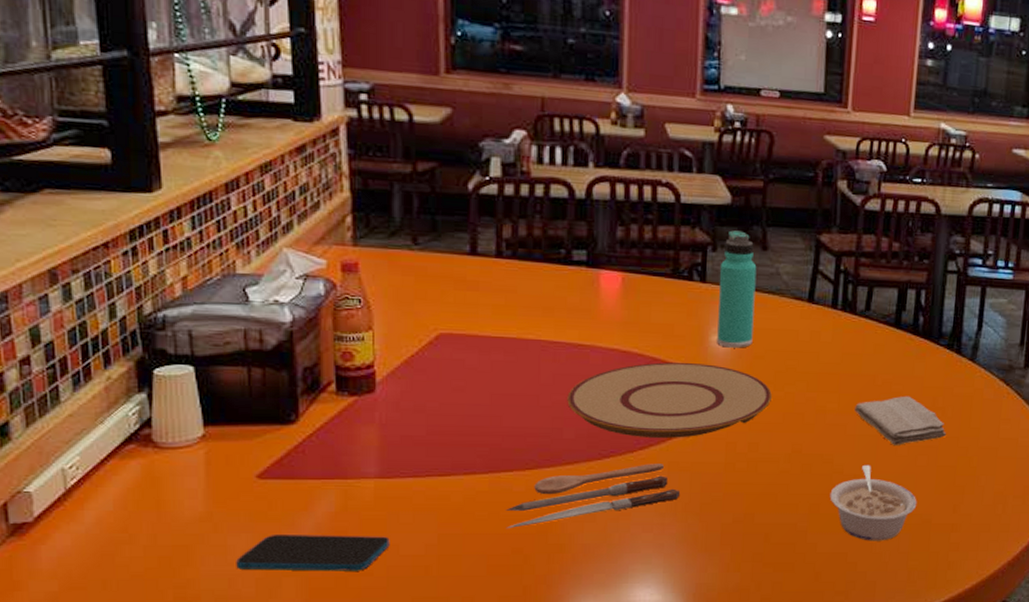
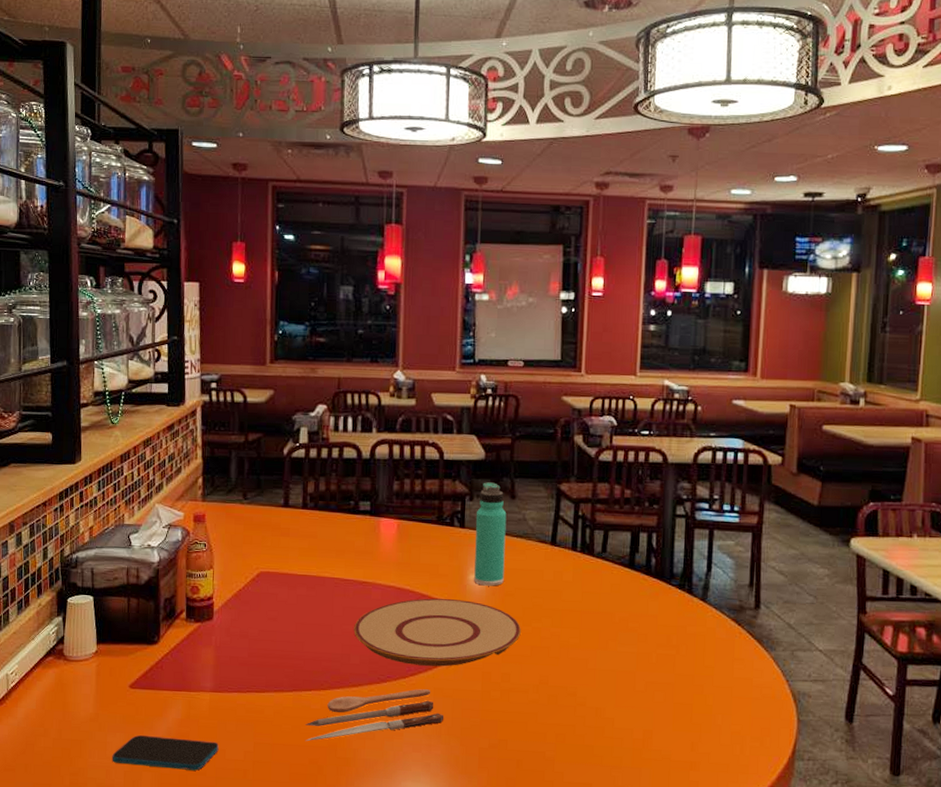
legume: present [830,464,917,541] -> none [574,698,656,775]
washcloth: present [854,396,946,445] -> none [595,633,681,681]

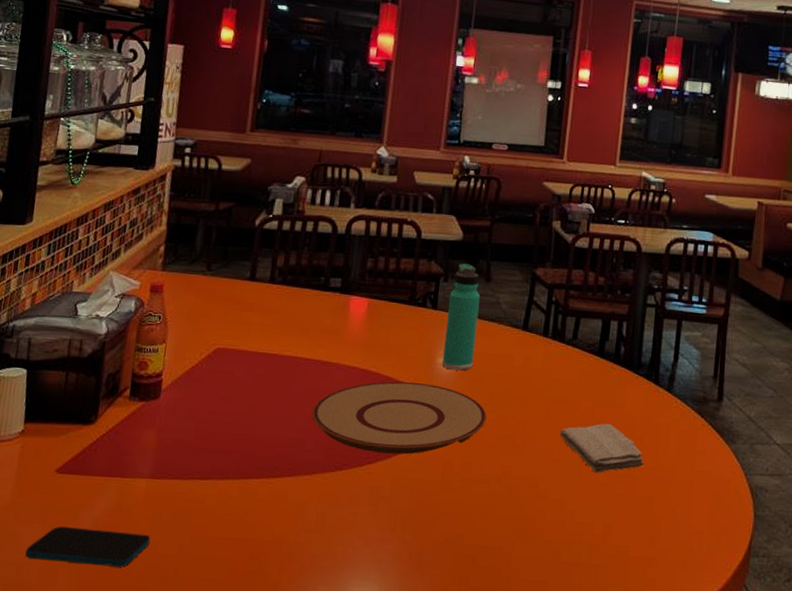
spoon: present [305,689,445,742] -> none [247,478,401,535]
washcloth: none [595,633,681,681] -> present [560,423,644,473]

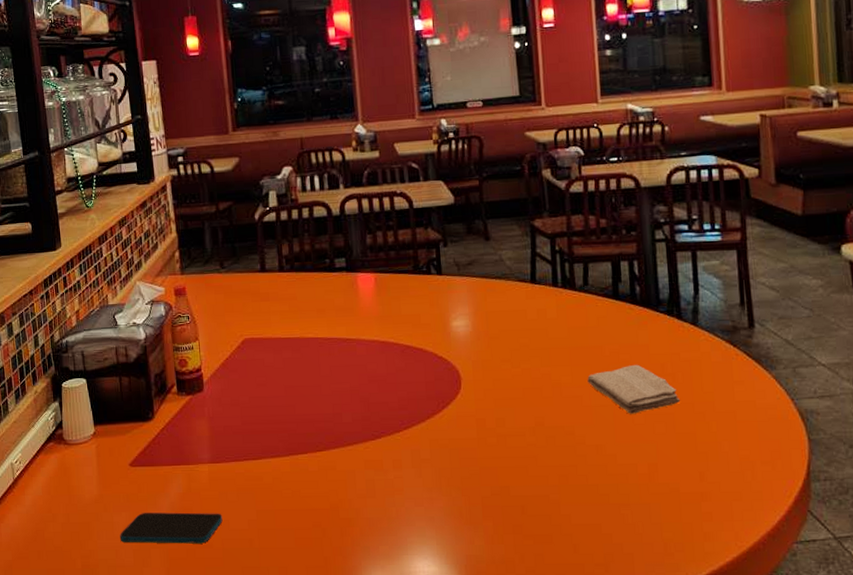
plate: present [312,381,487,455] -> none [342,348,511,418]
thermos bottle: present [442,263,481,371] -> none [451,226,488,331]

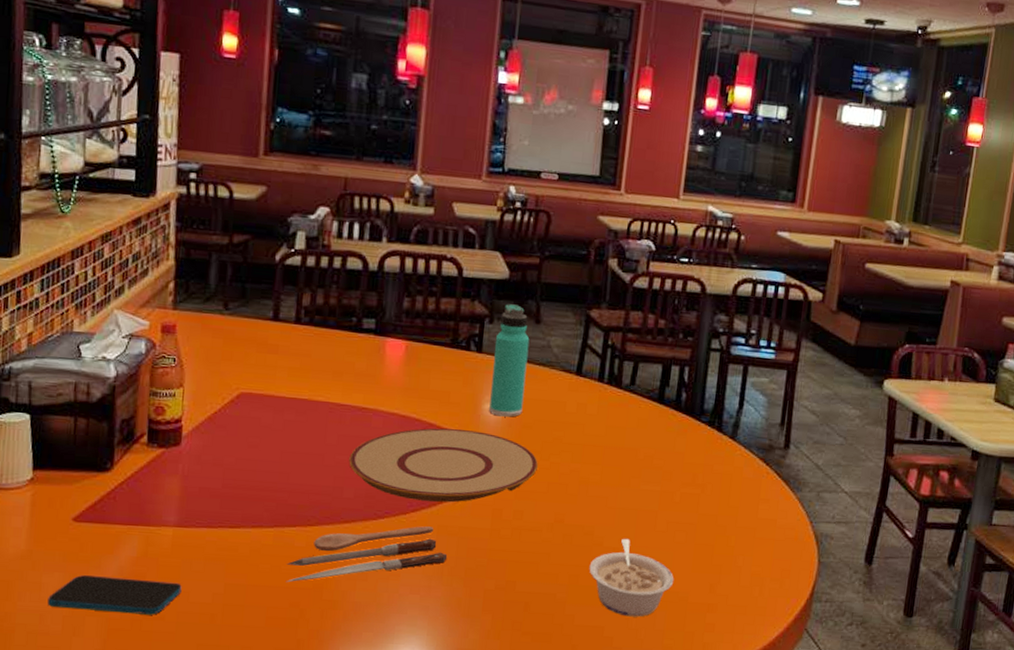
spoon: none [305,442,443,505] -> present [285,526,448,583]
plate: none [342,348,511,418] -> present [349,428,538,503]
thermos bottle: none [451,226,488,331] -> present [489,304,530,417]
legume: none [576,434,662,512] -> present [589,538,674,617]
washcloth: present [587,364,680,414] -> none [616,471,705,521]

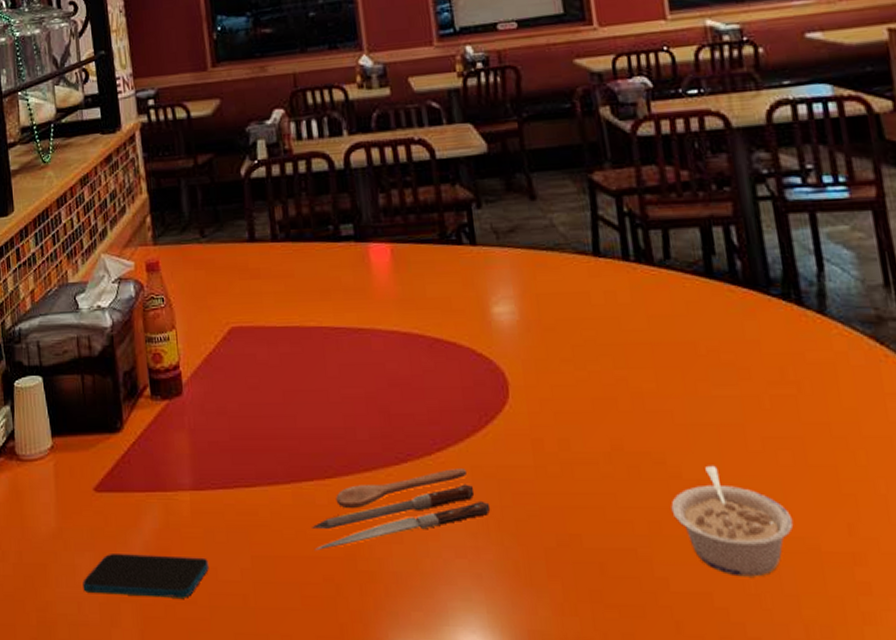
plate: present [349,428,538,503] -> none [355,342,574,436]
thermos bottle: present [489,304,530,417] -> none [487,181,539,320]

